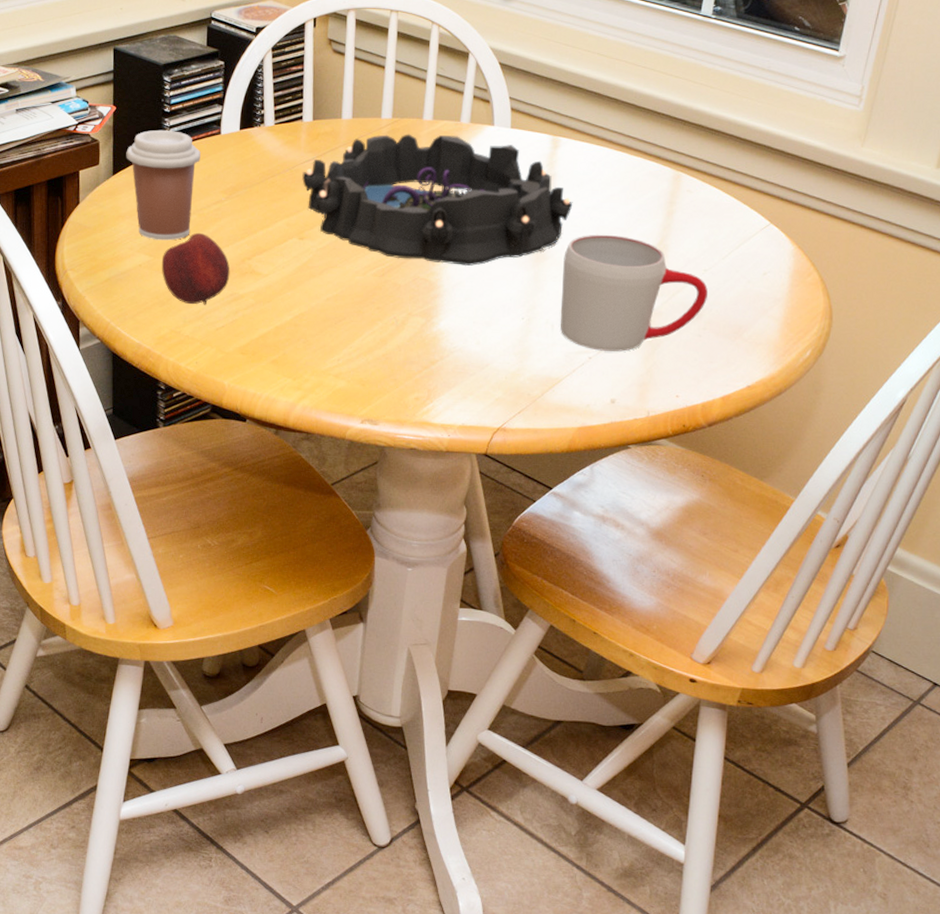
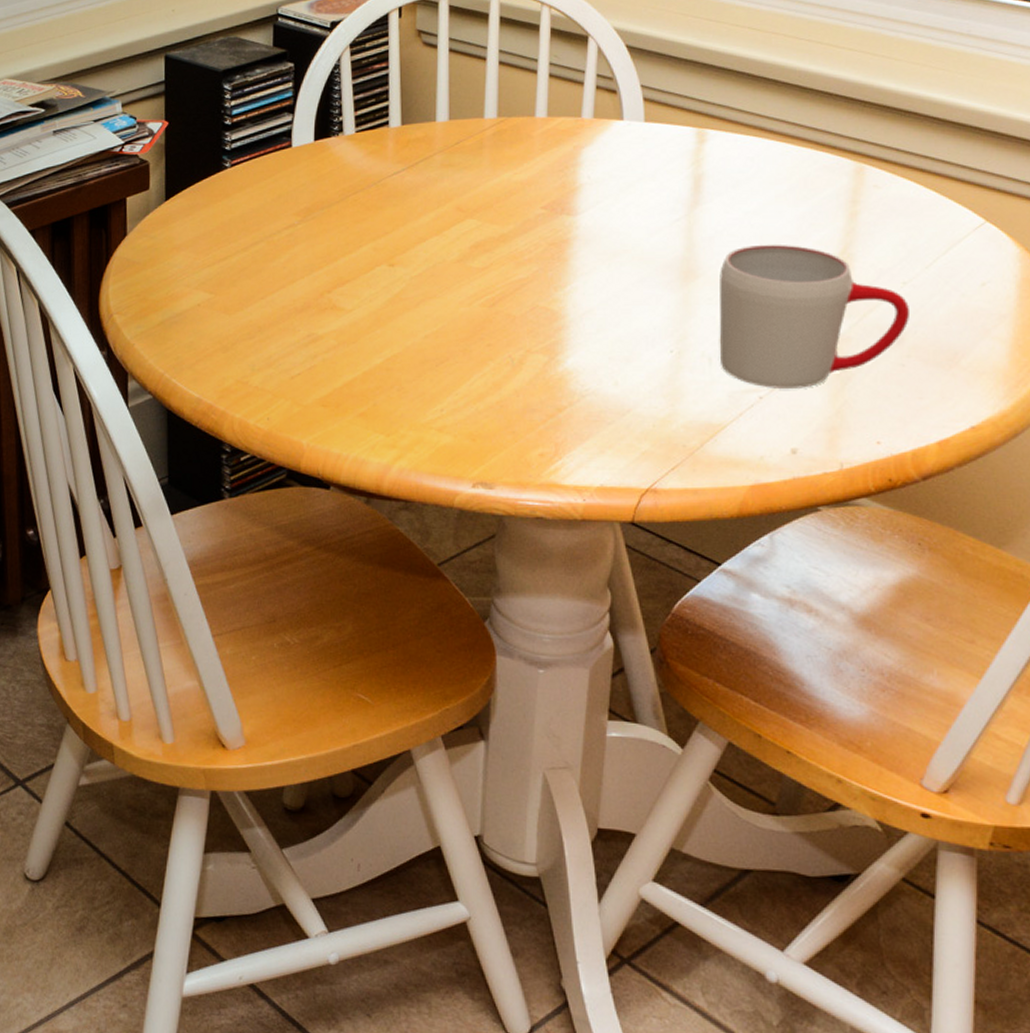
coffee cup: present [126,129,201,241] -> none [180,145,268,274]
apple: present [161,232,230,305] -> none [224,263,307,349]
decorative bowl: present [302,134,573,266] -> none [390,134,728,289]

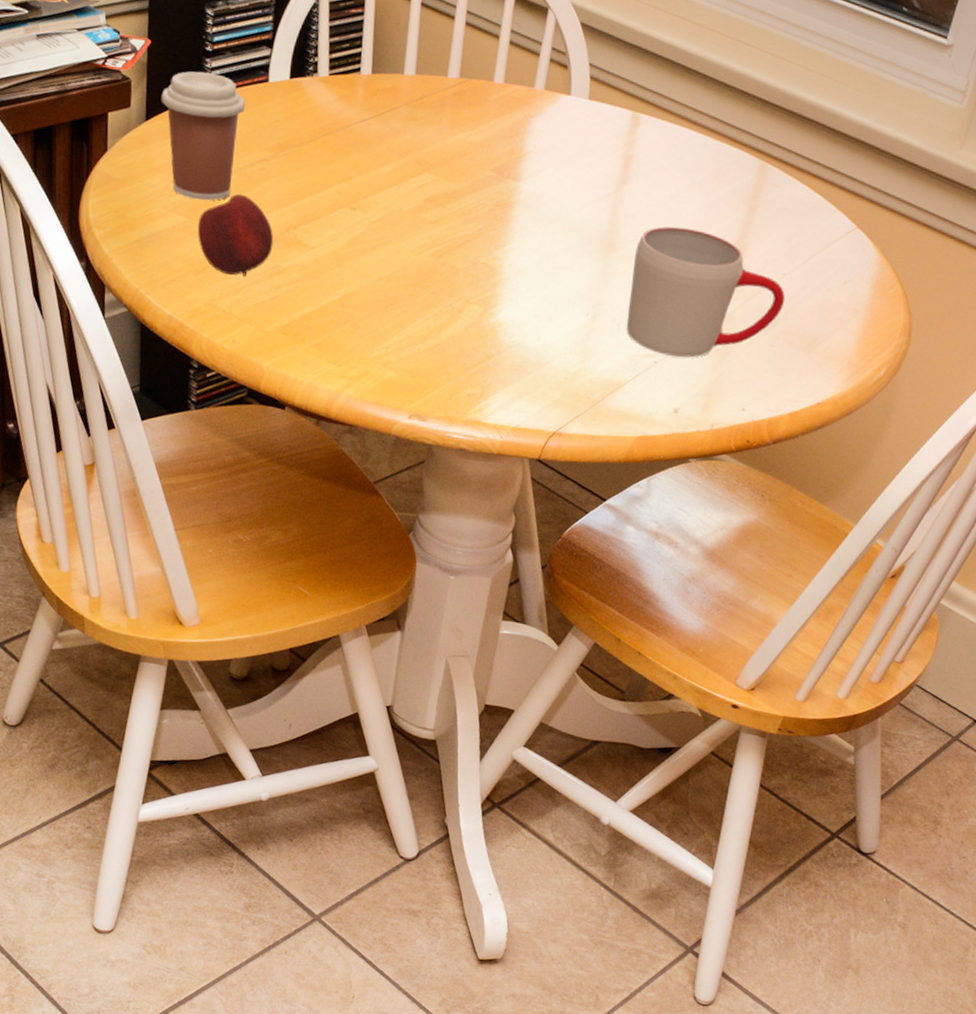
coffee cup: none [180,145,268,274] -> present [161,71,245,201]
apple: none [224,263,307,349] -> present [197,193,274,277]

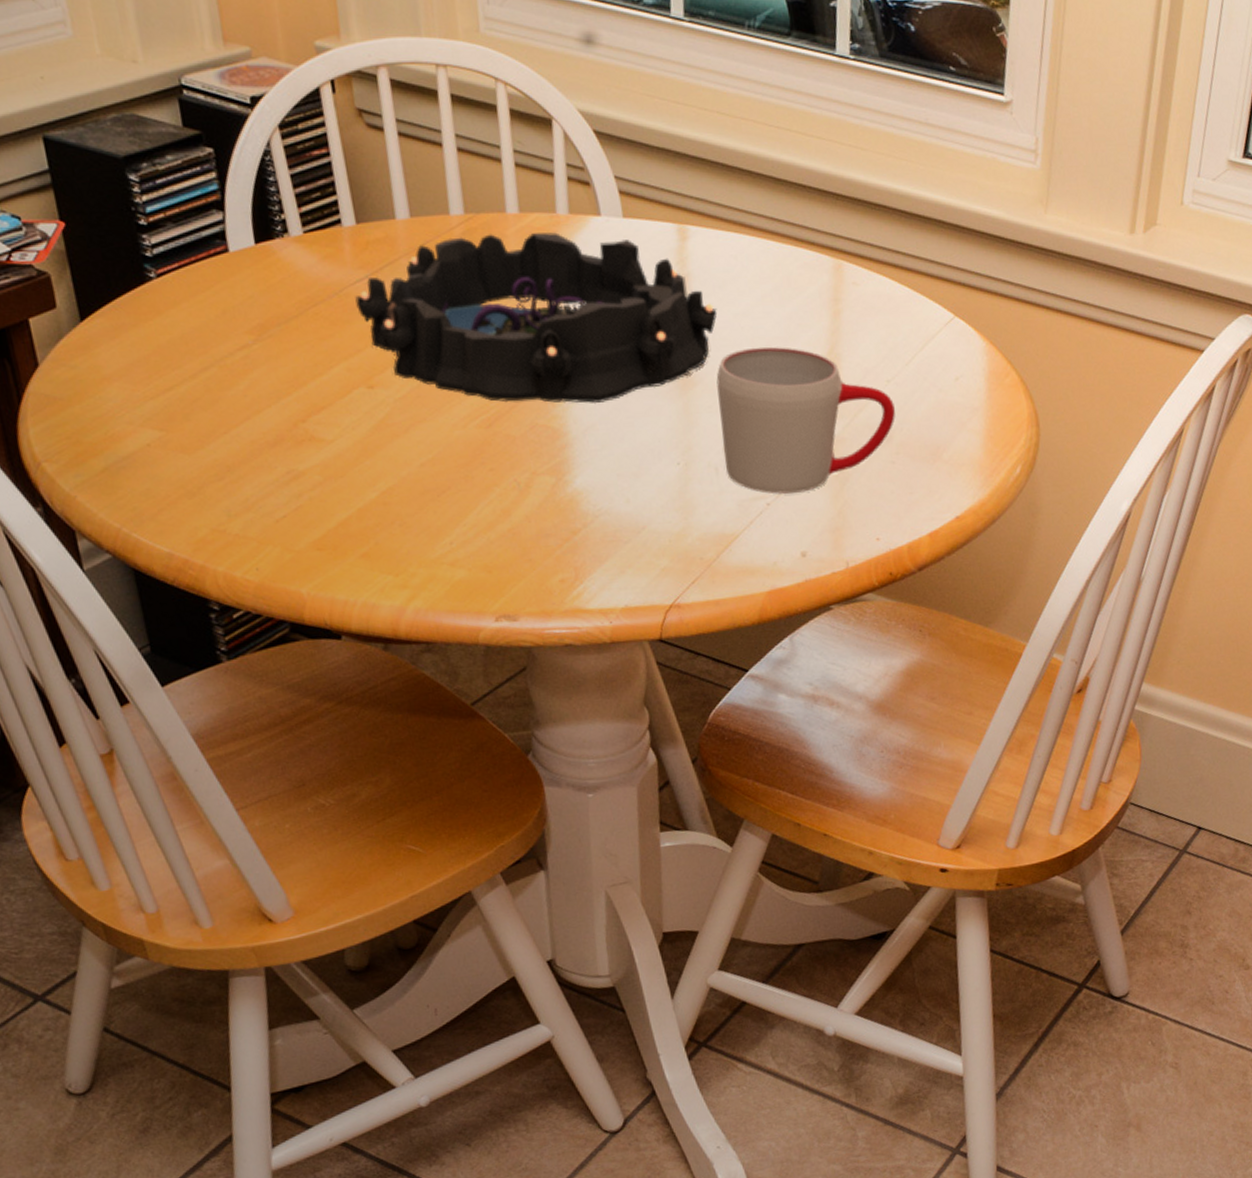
coffee cup: present [161,71,245,201] -> none [93,251,212,408]
apple: present [197,193,274,277] -> none [178,391,281,492]
decorative bowl: none [357,96,650,252] -> present [355,232,718,403]

